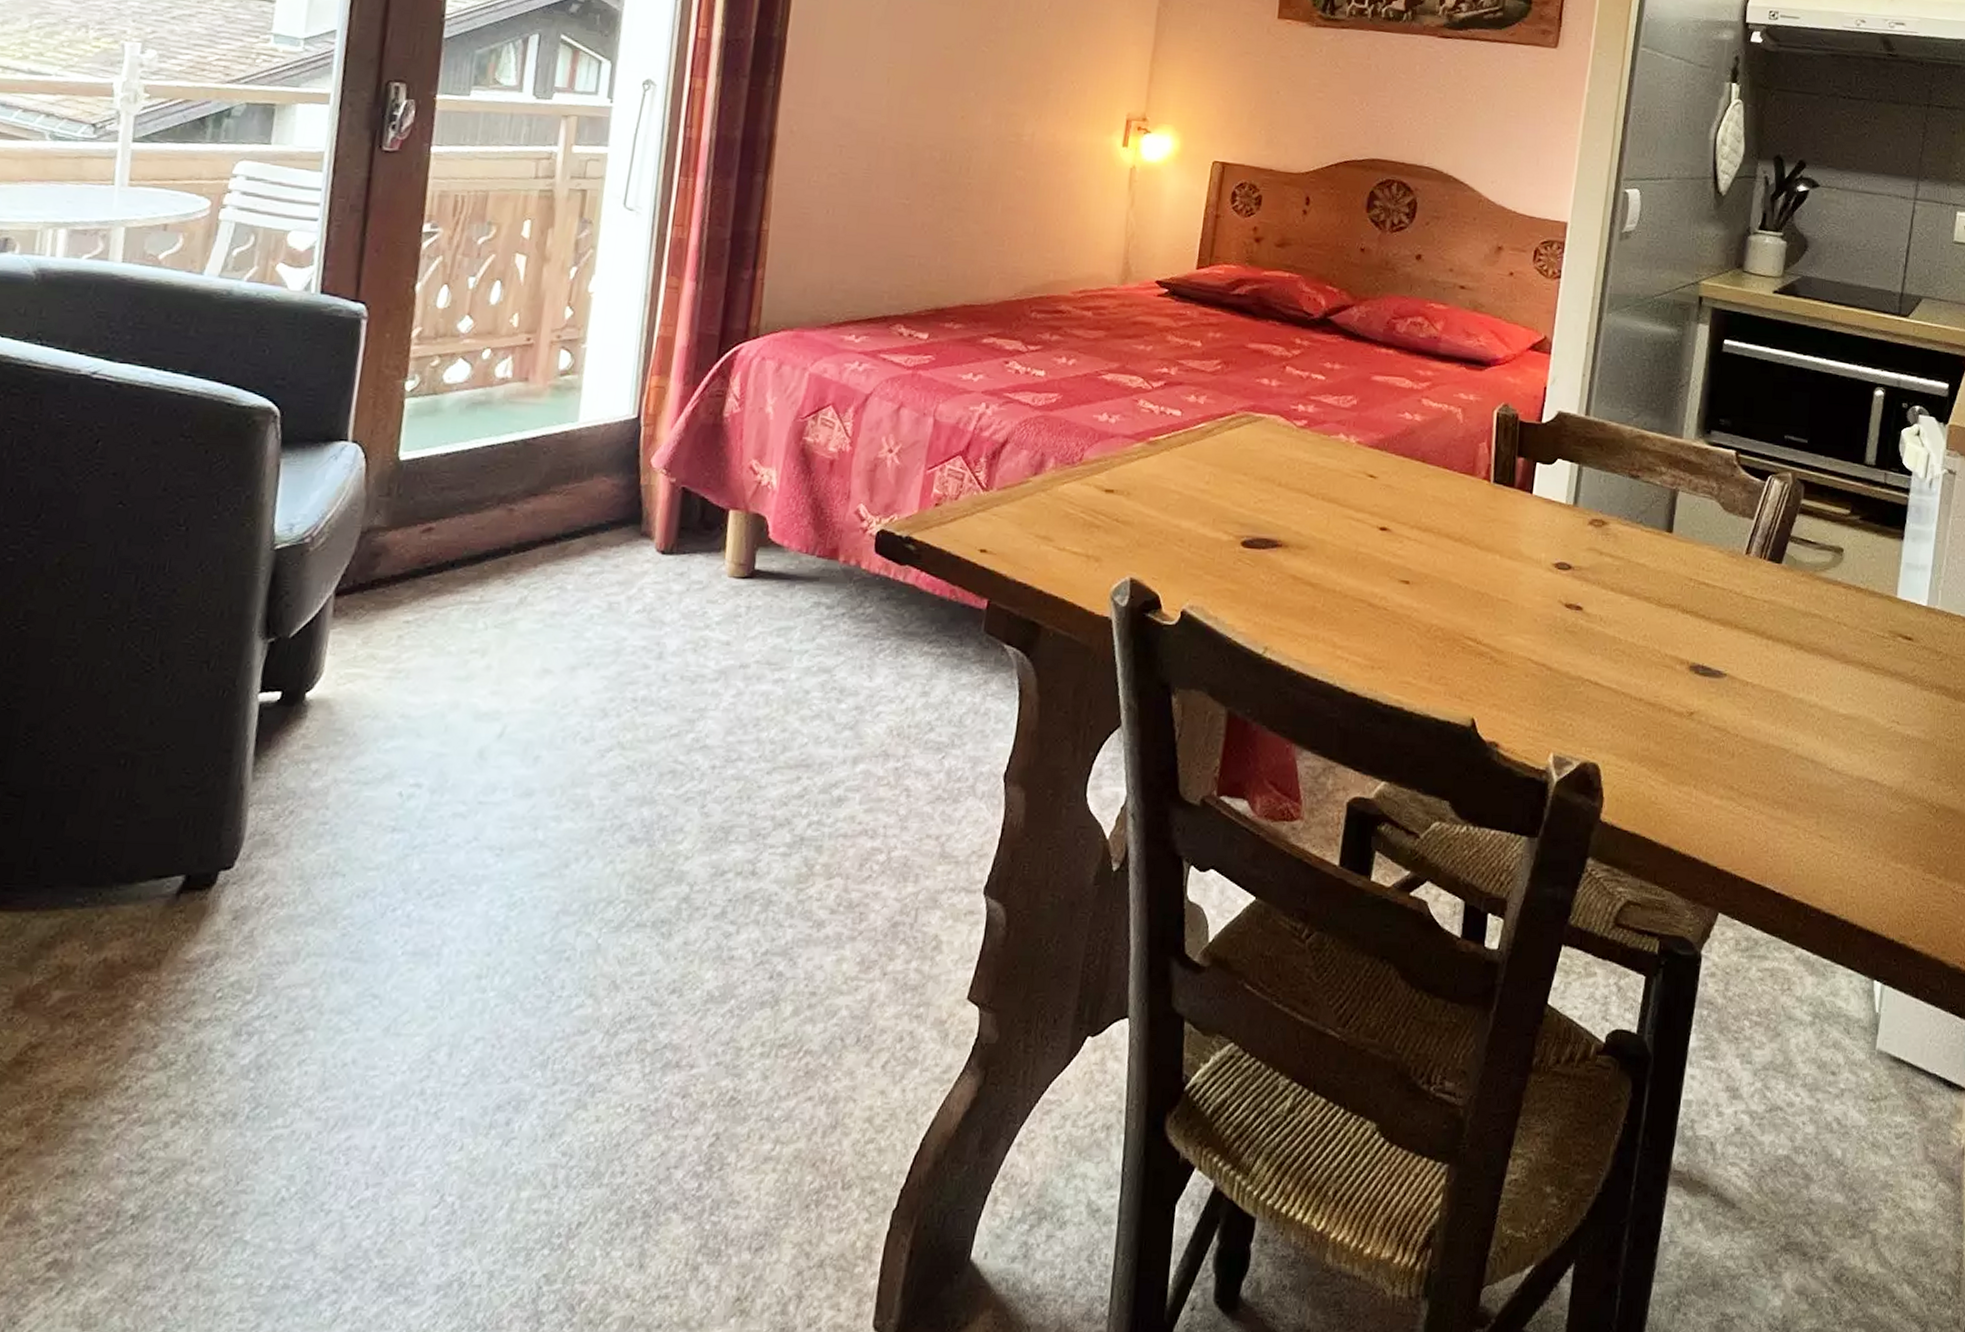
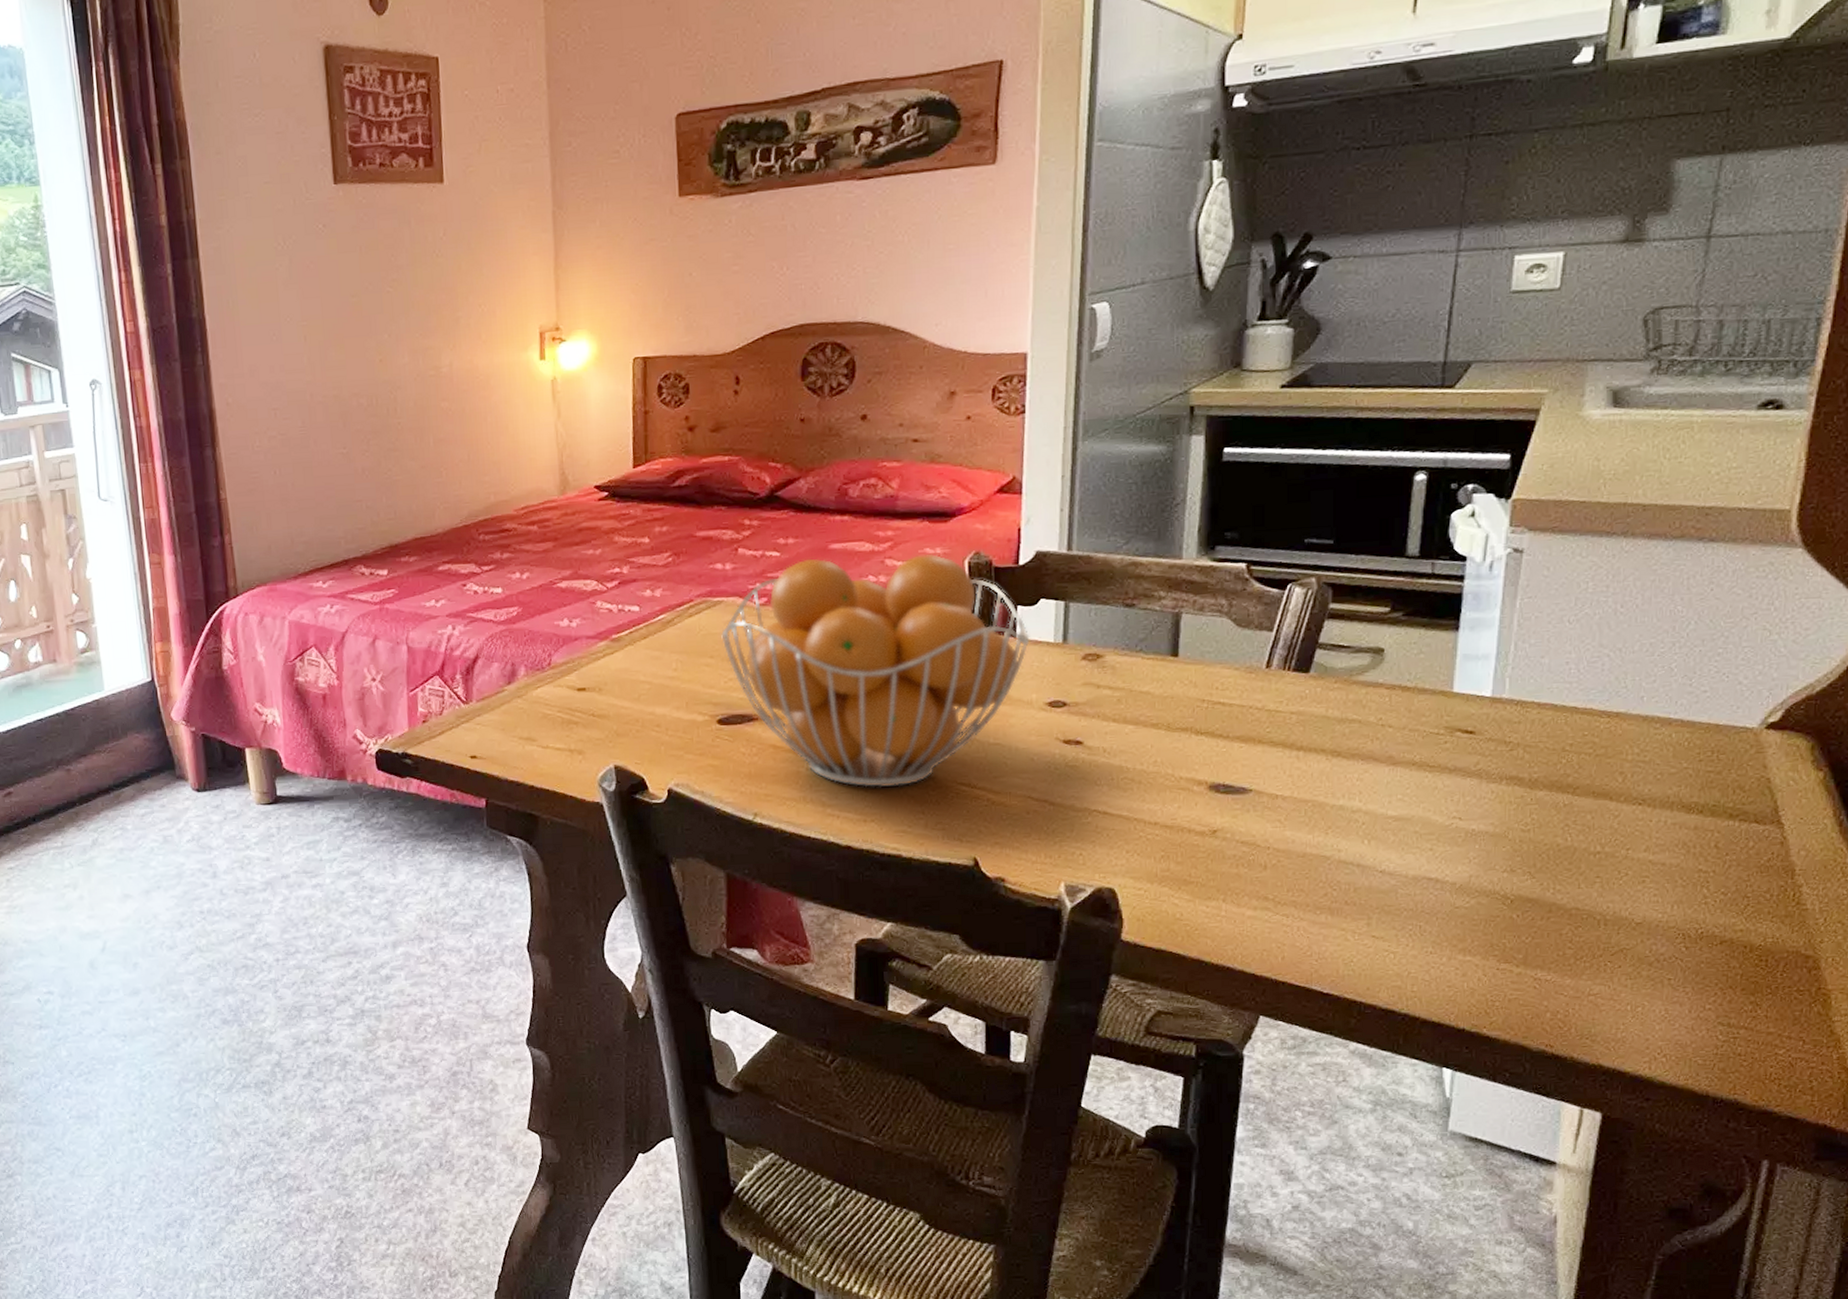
fruit basket: none [1258,386,1545,635] -> present [721,553,1030,788]

